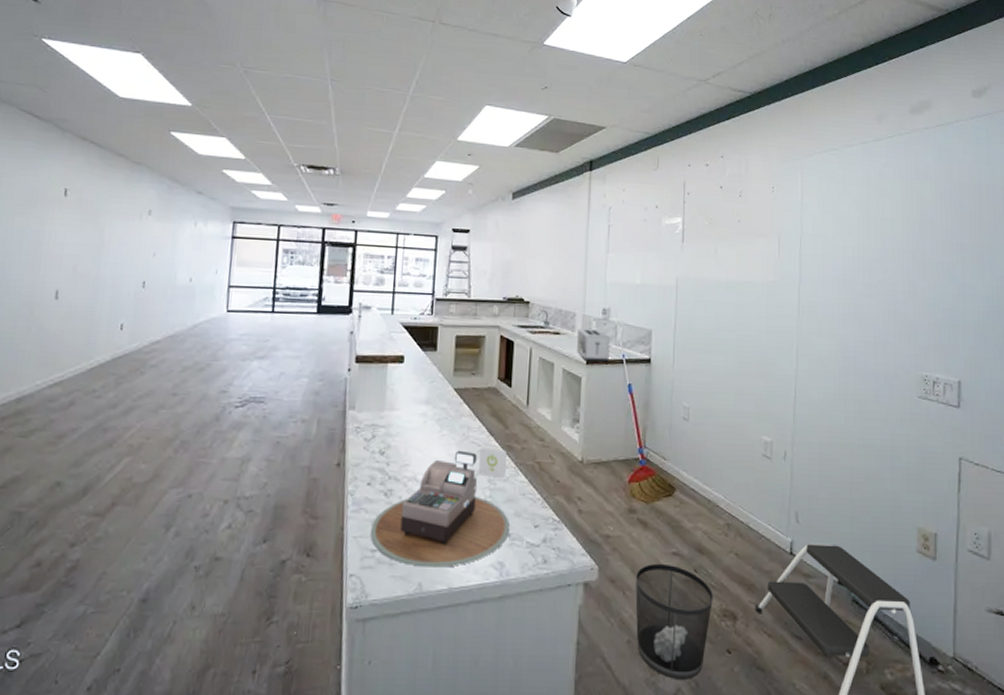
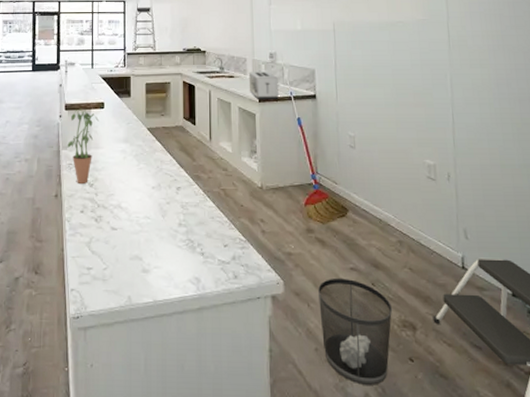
potted plant: none [355,361,397,451] -> present [67,109,100,183]
cash register: present [371,446,510,568] -> none [86,177,202,283]

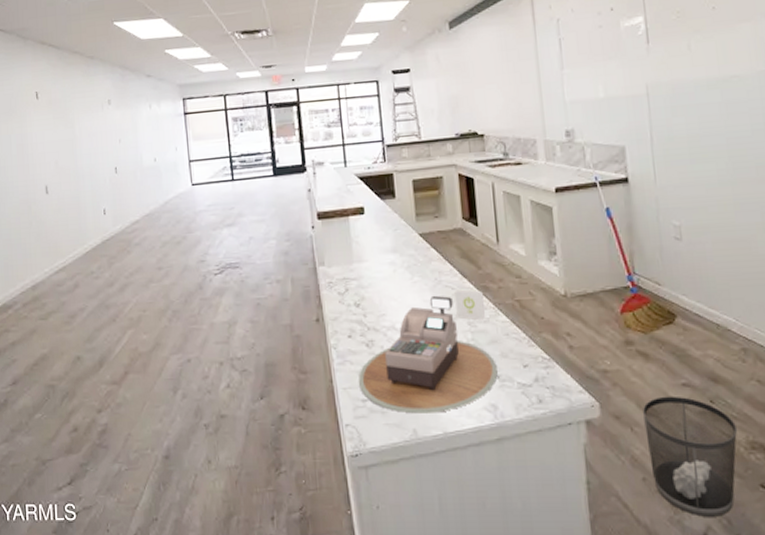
potted plant: present [67,109,100,183] -> none [324,216,361,304]
cash register: none [86,177,202,283] -> present [359,289,498,414]
toaster: present [248,72,279,99] -> none [540,154,580,189]

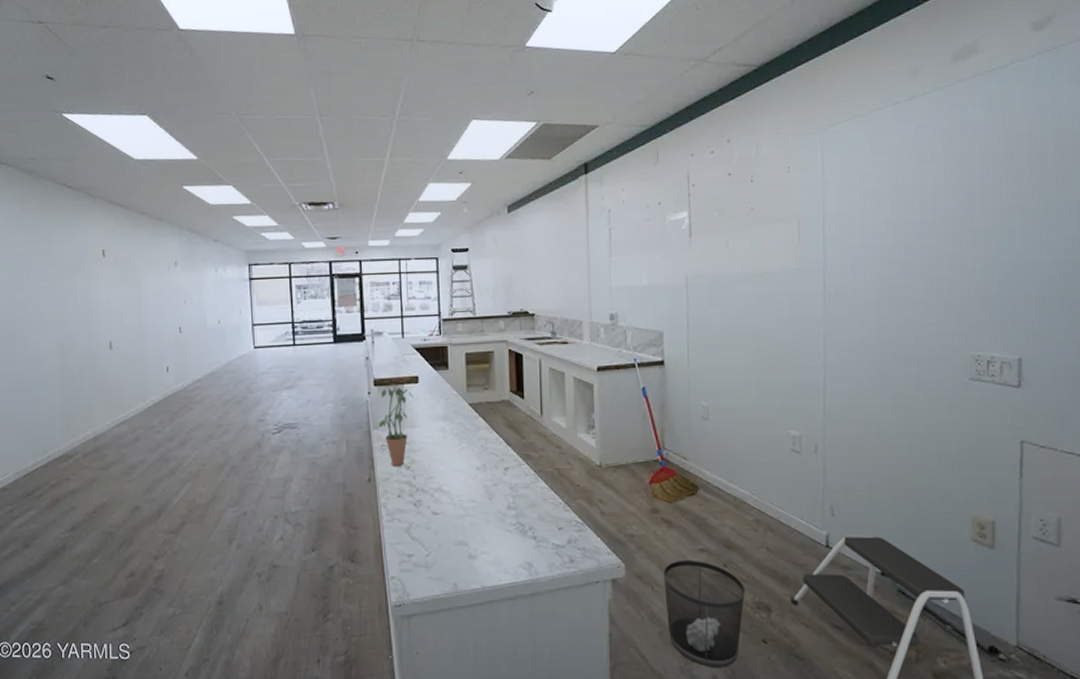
potted plant: none [324,216,361,304] -> present [378,384,414,466]
cash register: present [359,289,498,414] -> none [406,456,534,569]

